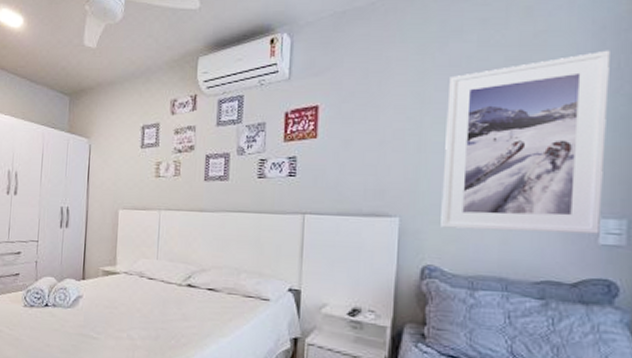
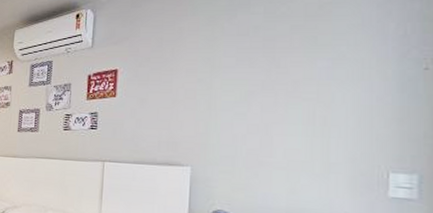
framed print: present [441,50,610,234] -> none [230,18,396,187]

